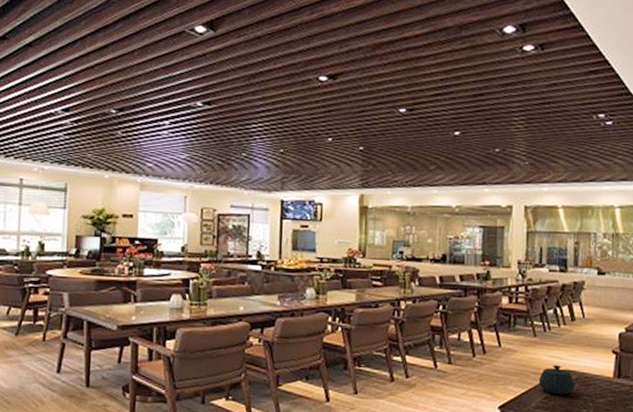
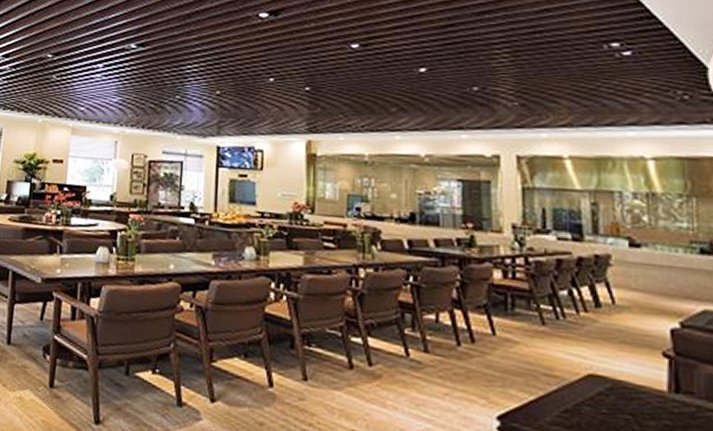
teapot: present [538,365,575,395] -> none [553,366,609,410]

